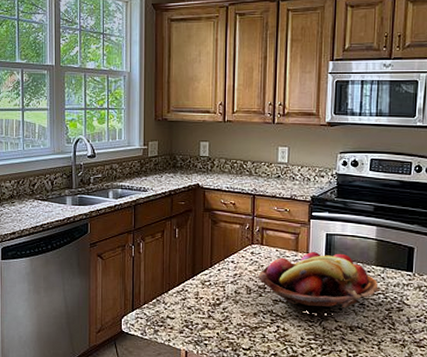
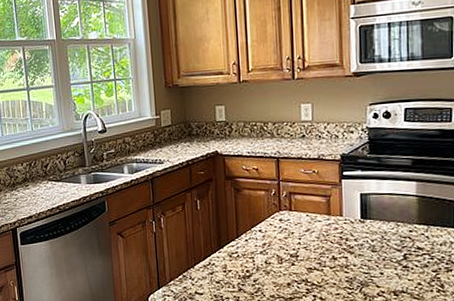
fruit basket: present [257,251,380,316] -> none [288,213,424,282]

